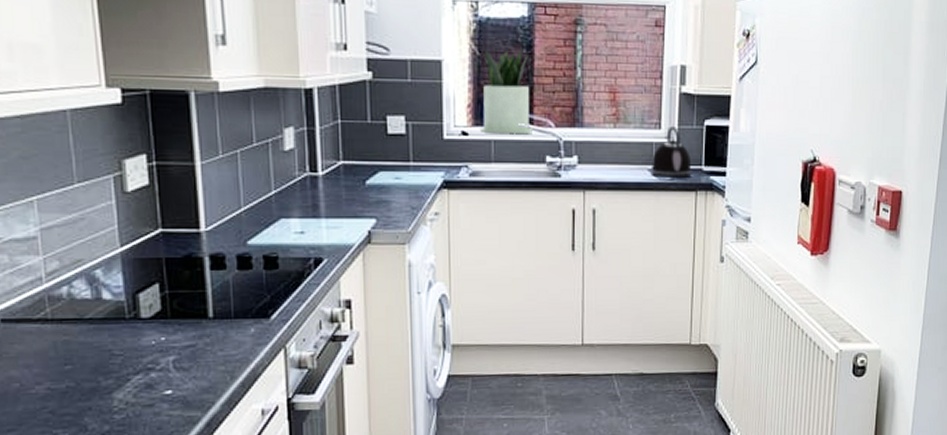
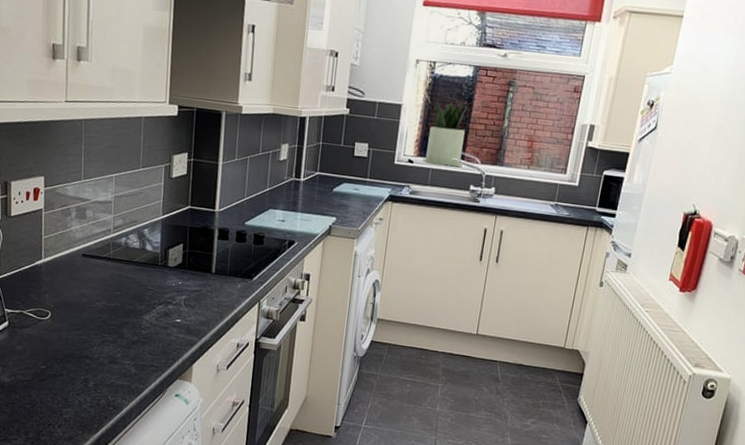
kettle: present [651,125,692,179] -> none [552,172,588,216]

